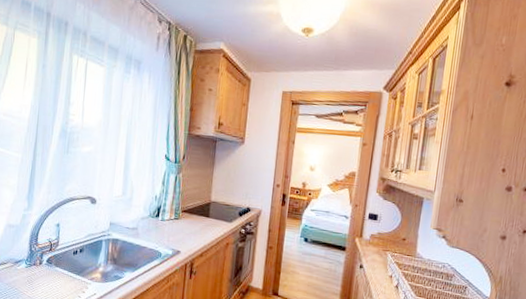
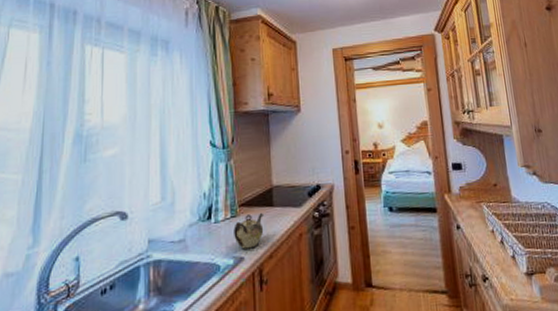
teapot: none [174,219,201,246] -> present [234,212,265,249]

